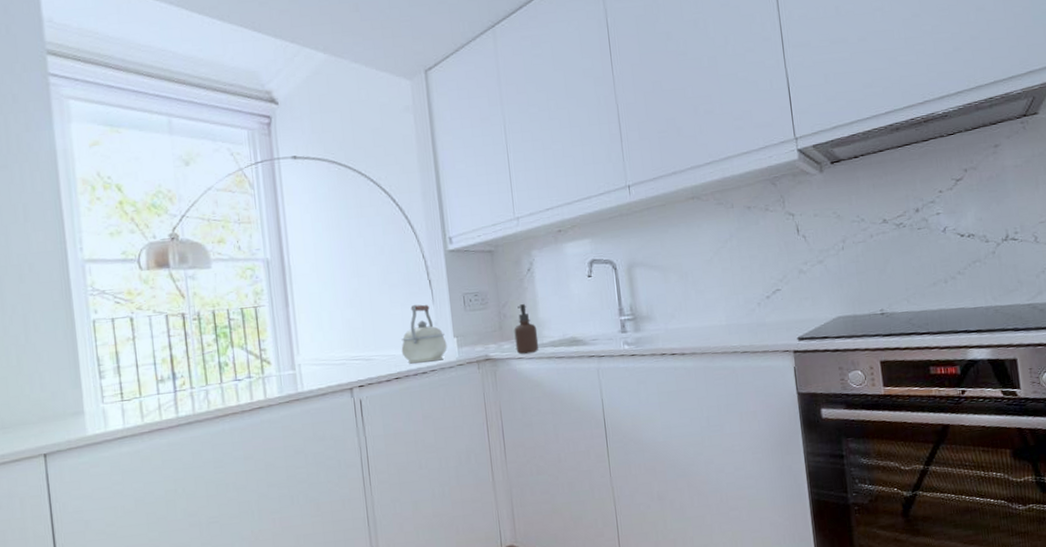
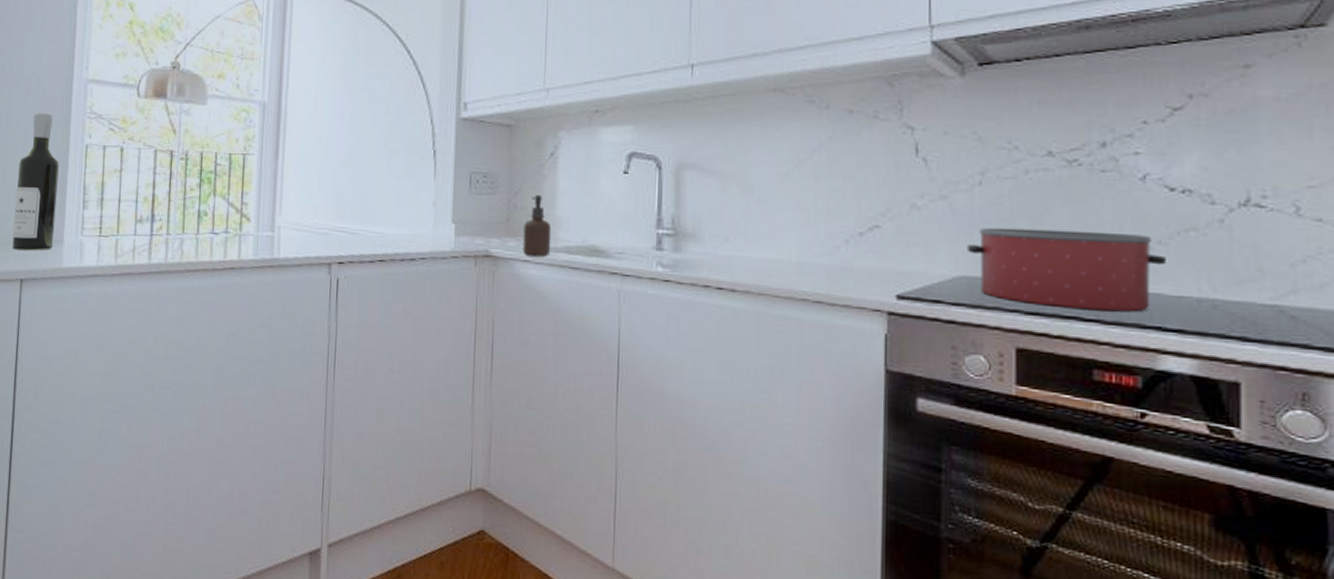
bottle: none [23,296,74,428] -> present [12,113,60,251]
kettle: present [401,304,447,365] -> none [390,177,443,249]
cooking pot: none [839,269,964,329] -> present [967,227,1166,313]

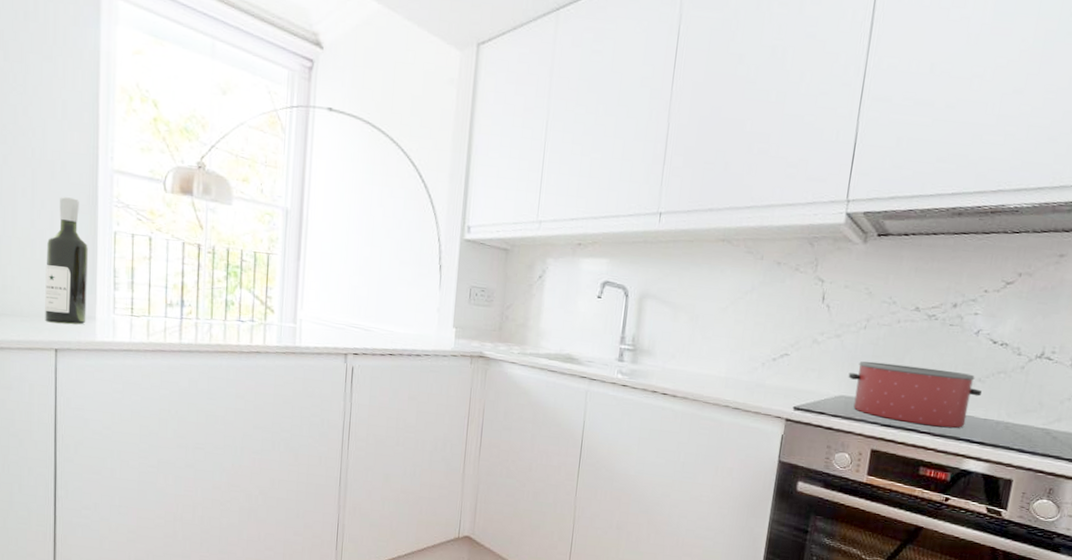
soap dispenser: present [522,195,552,258] -> none [511,310,536,361]

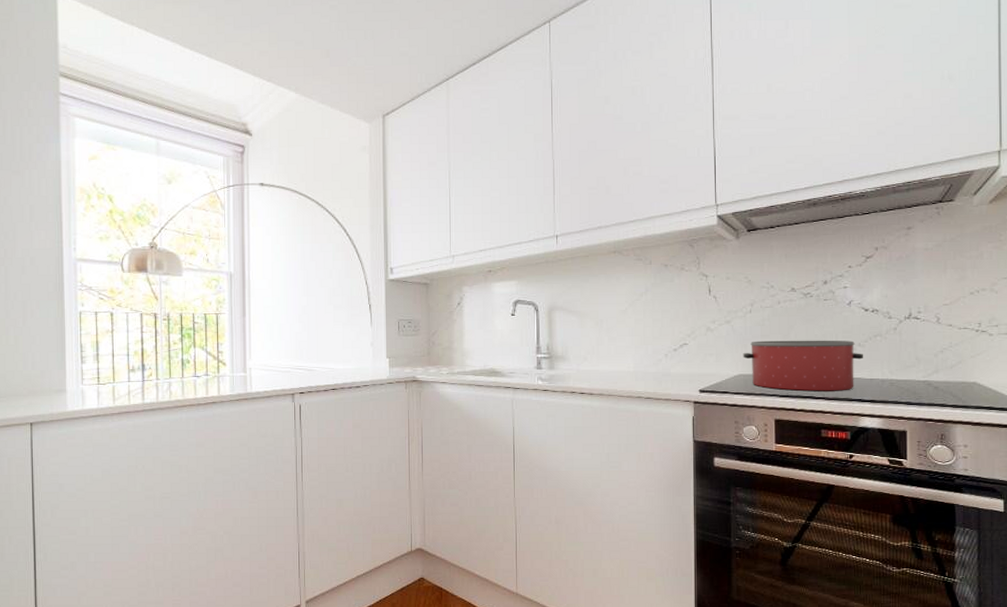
bottle: present [45,196,89,325] -> none [19,287,58,400]

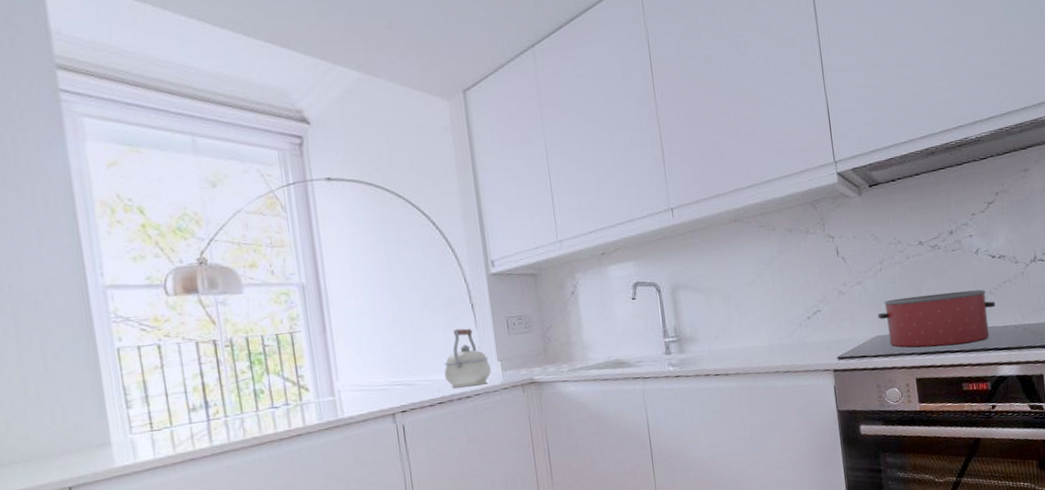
kettle: none [339,326,380,379] -> present [444,328,492,389]

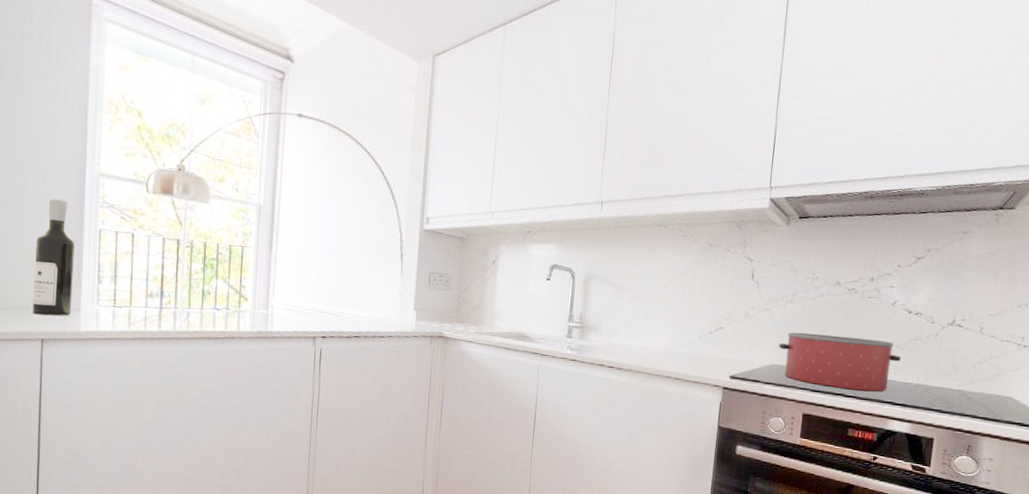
bottle: none [41,324,101,461] -> present [32,199,75,316]
kettle: present [444,328,492,389] -> none [365,273,407,329]

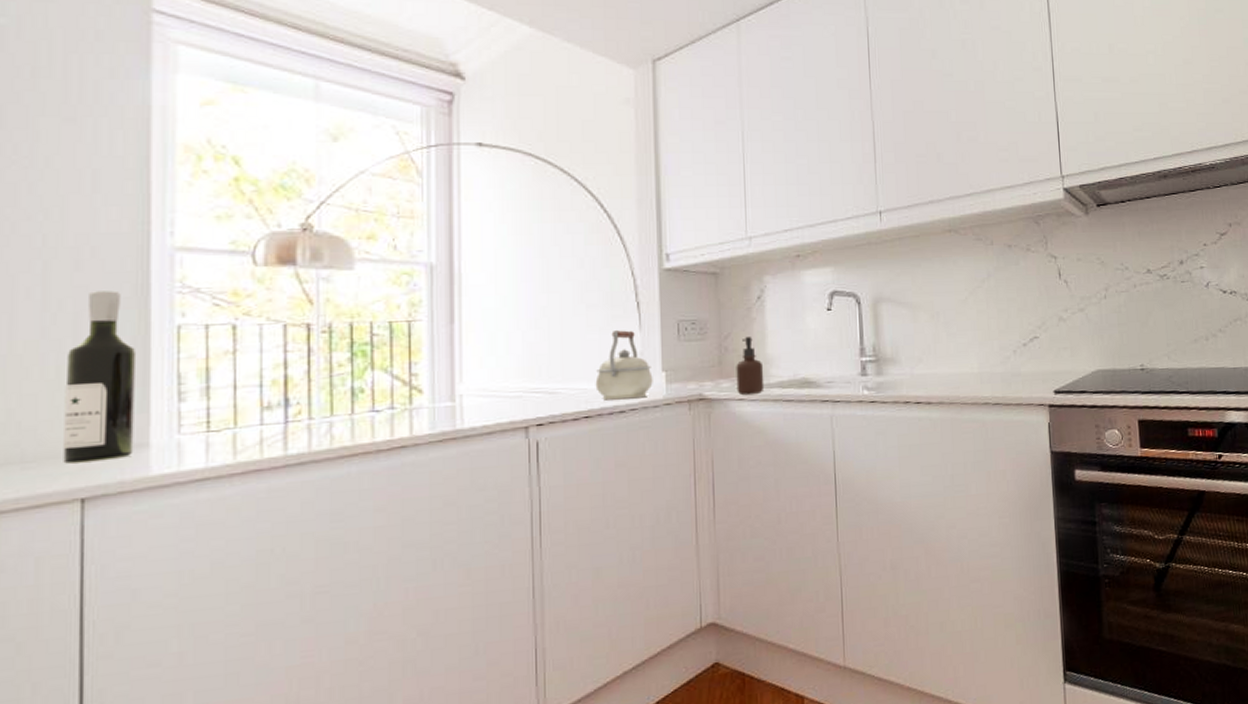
kettle: none [365,273,407,329] -> present [595,330,653,401]
soap dispenser: none [468,293,491,340] -> present [736,337,765,396]
cooking pot: present [778,332,901,392] -> none [1100,326,1225,386]

